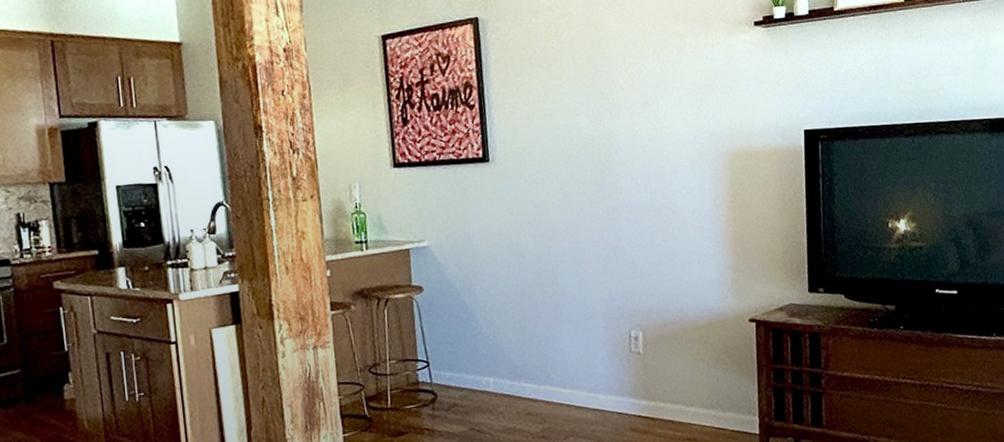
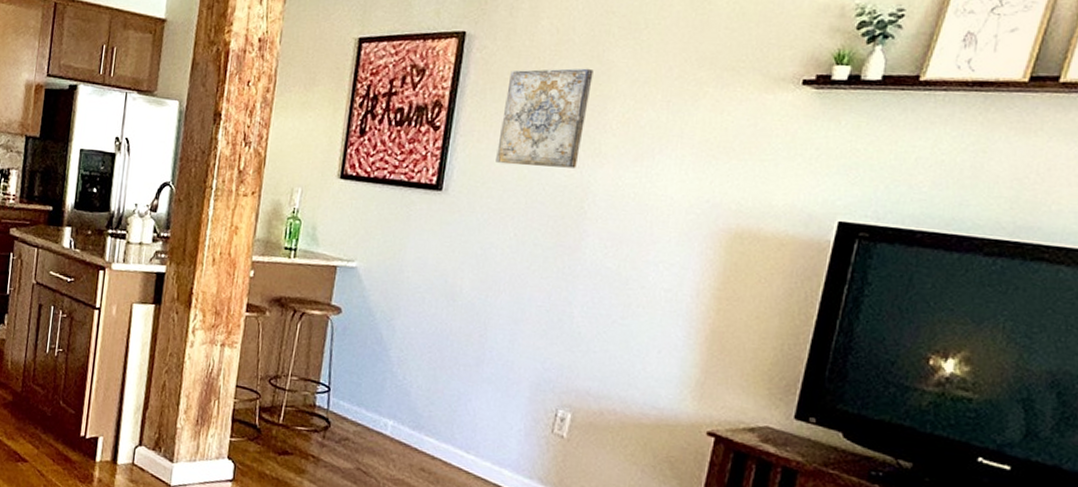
wall art: none [525,35,598,129] -> present [496,68,594,168]

